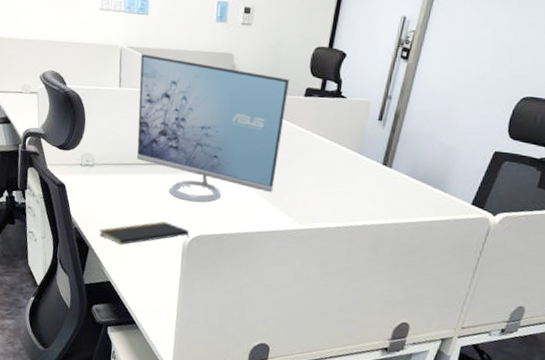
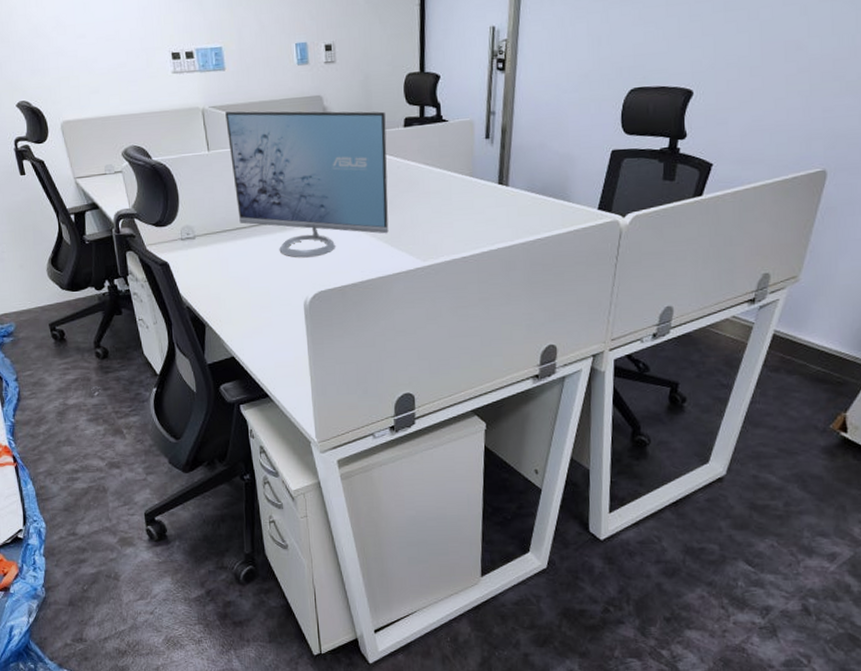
notepad: present [99,221,190,245] -> none [213,283,310,316]

